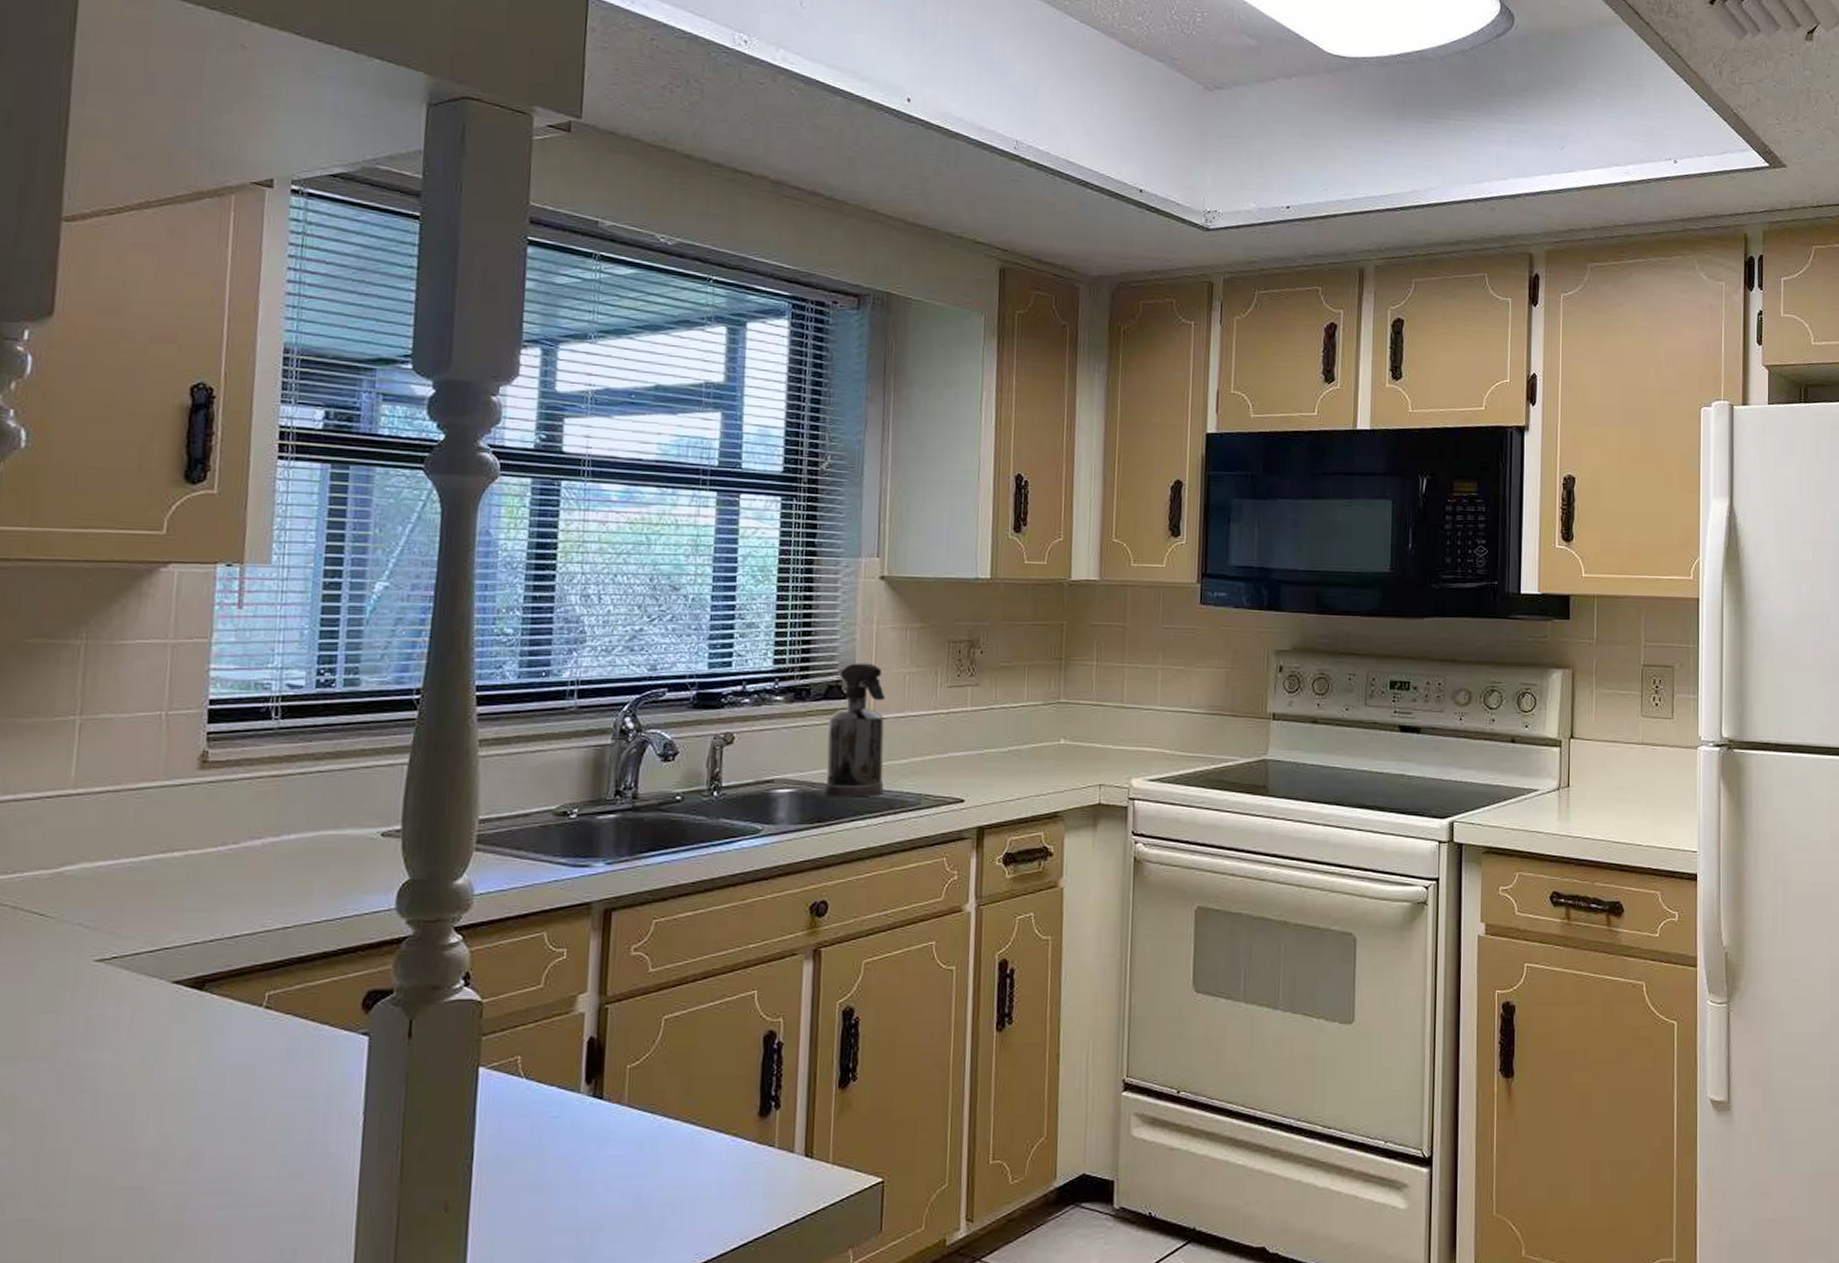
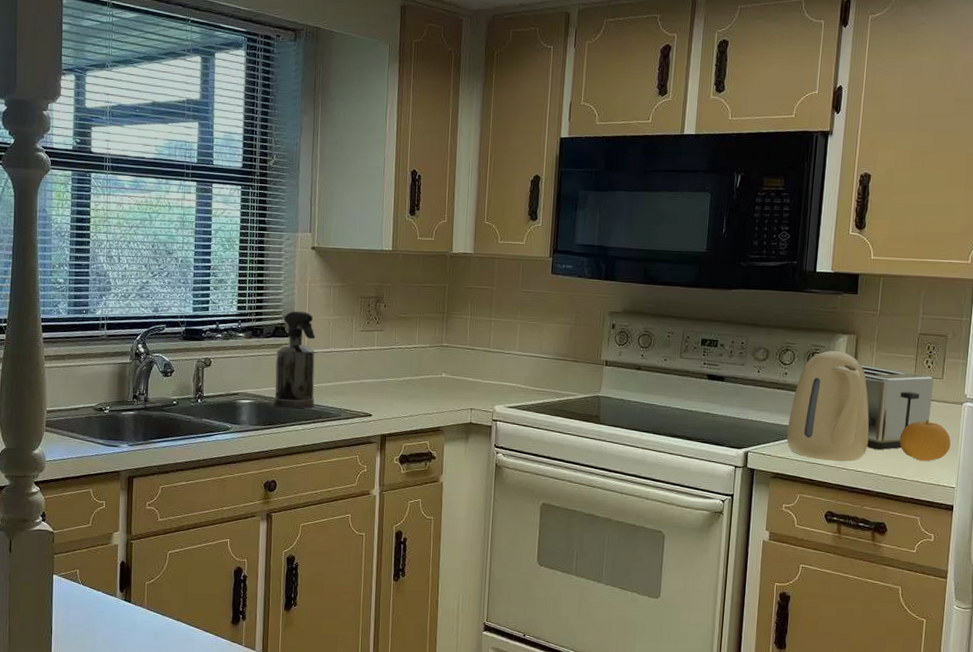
kettle: none [1498,689,1595,827] -> present [786,350,870,462]
toaster: none [1578,704,1663,809] -> present [860,364,934,450]
fruit: none [1630,769,1688,820] -> present [899,420,951,461]

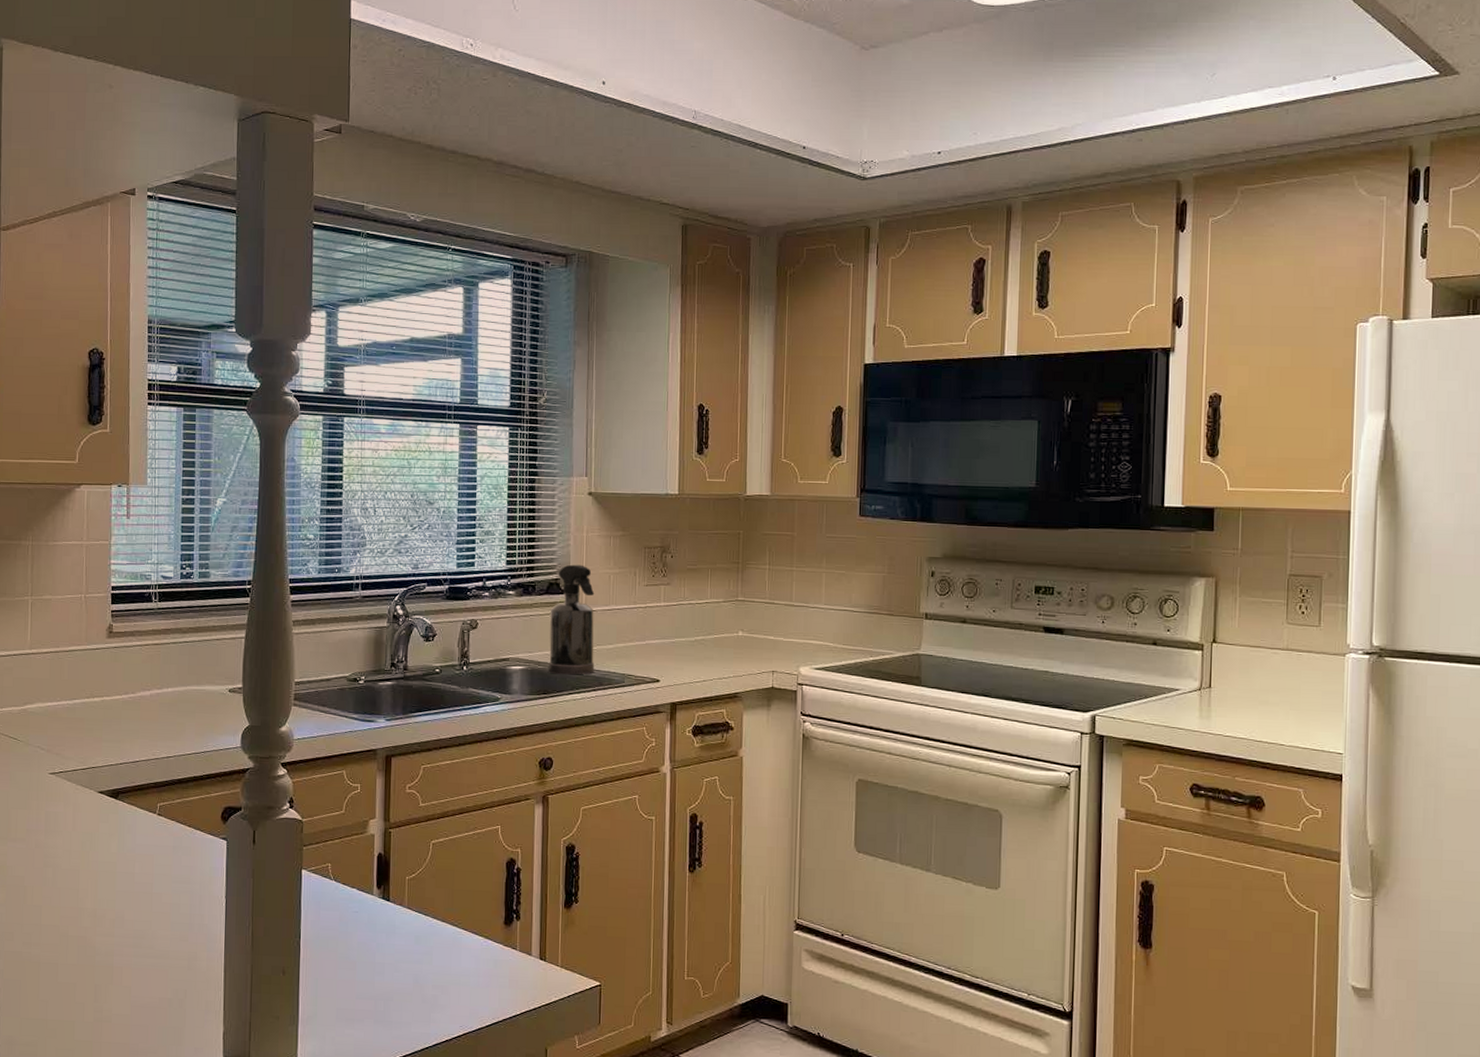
kettle: present [786,350,870,462] -> none [1140,596,1237,725]
toaster: present [860,364,934,450] -> none [1221,611,1309,710]
fruit: present [899,420,951,461] -> none [1273,674,1334,723]

